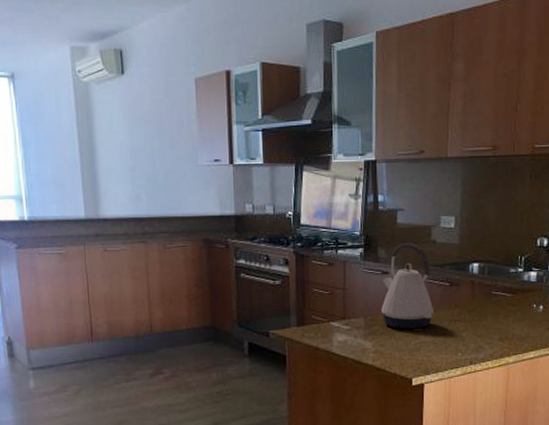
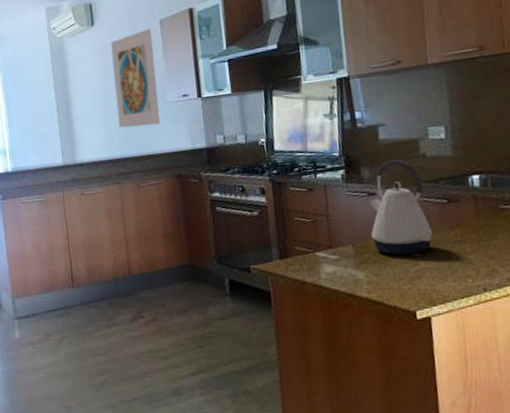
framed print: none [142,85,191,187] -> present [111,28,161,128]

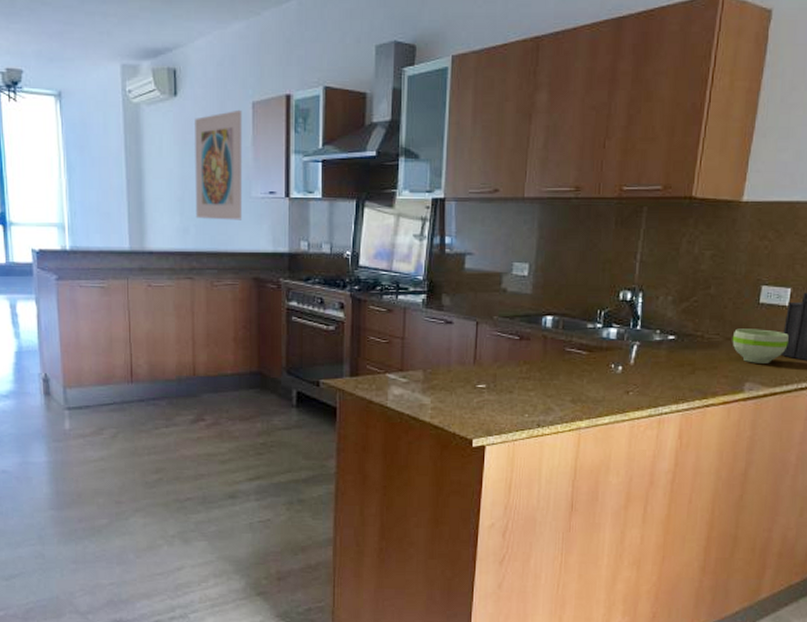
kettle: present [370,159,433,255] -> none [442,290,501,386]

